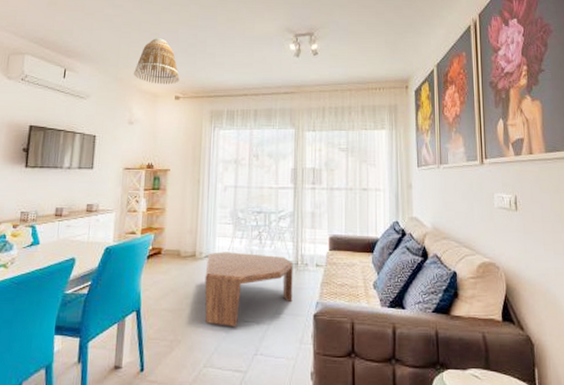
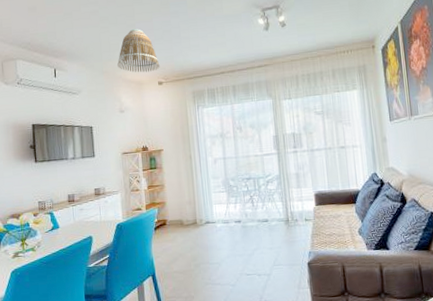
coffee table: present [204,252,293,326] -> none [207,215,287,281]

